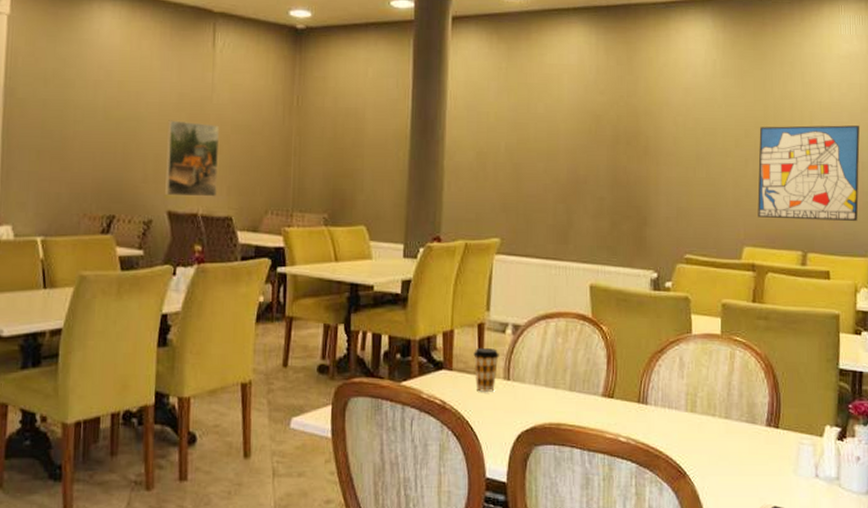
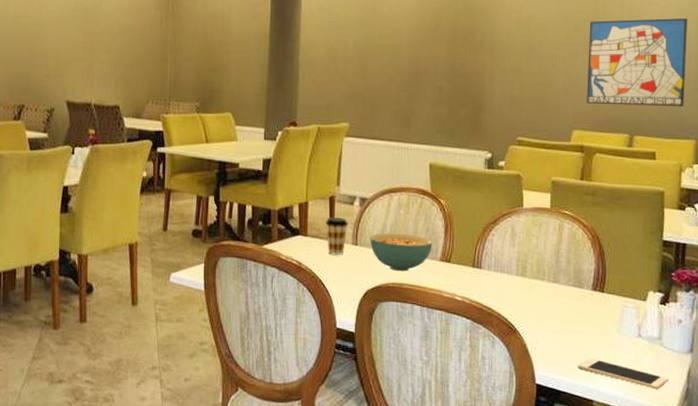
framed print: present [165,120,219,197] -> none [64,25,107,89]
cereal bowl: none [523,365,594,410] -> present [369,233,432,272]

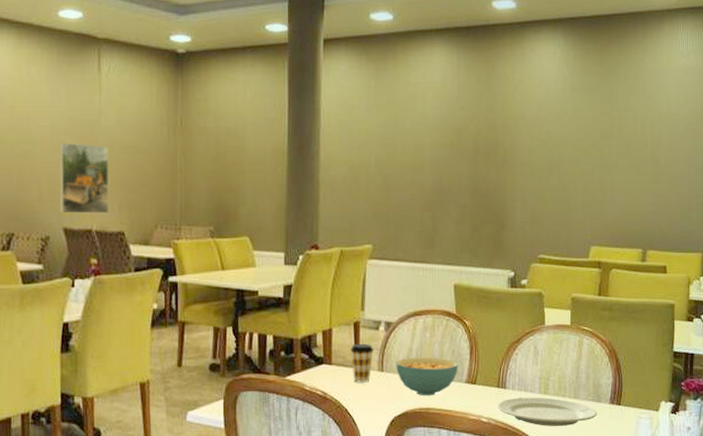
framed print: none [64,25,107,89] -> present [60,142,110,214]
plate: none [473,278,578,310] -> present [498,397,597,426]
wall art: present [587,18,687,106] -> none [603,134,694,221]

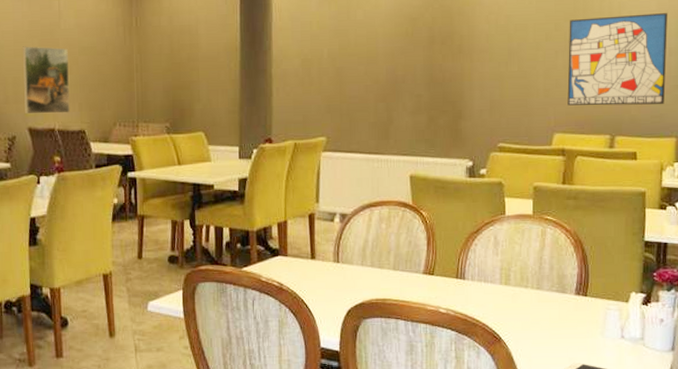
coffee cup: present [350,344,374,383] -> none [306,235,329,274]
cereal bowl: present [395,357,458,396] -> none [351,248,415,287]
plate: present [498,397,597,426] -> none [457,288,562,317]
wall art: none [603,134,694,221] -> present [567,13,667,106]

